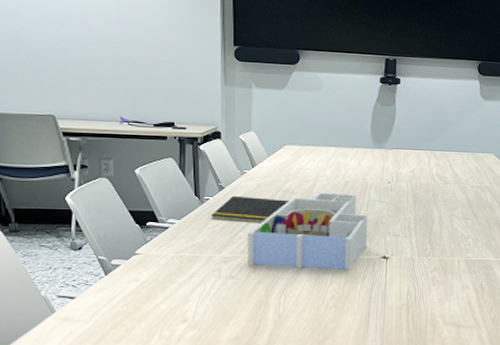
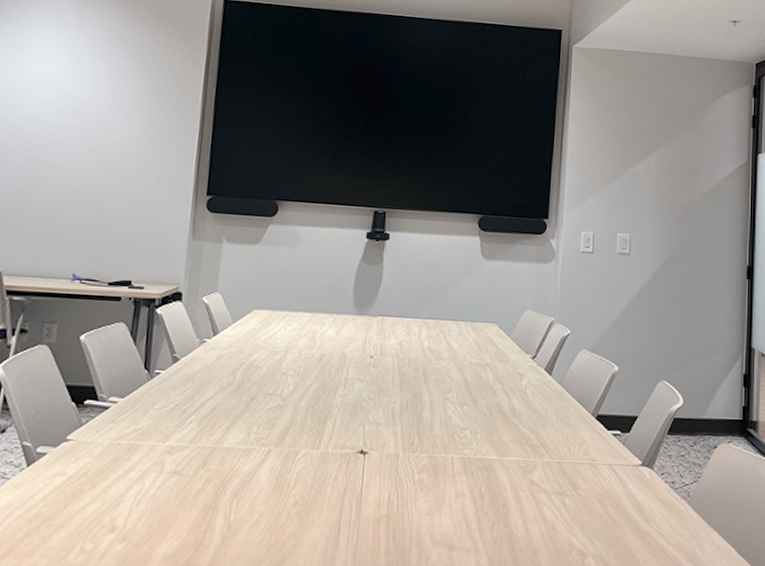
notepad: present [211,195,289,224] -> none [159,369,253,405]
desk organizer: present [247,192,368,271] -> none [196,367,345,469]

